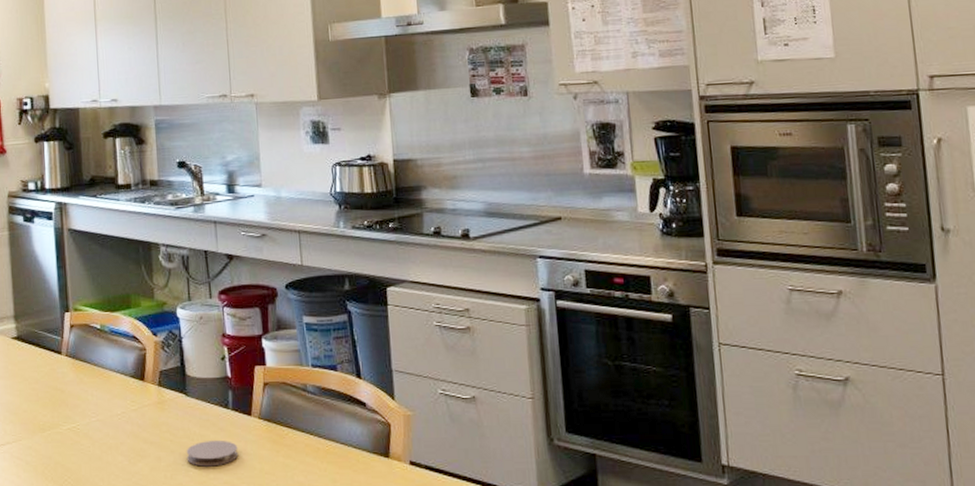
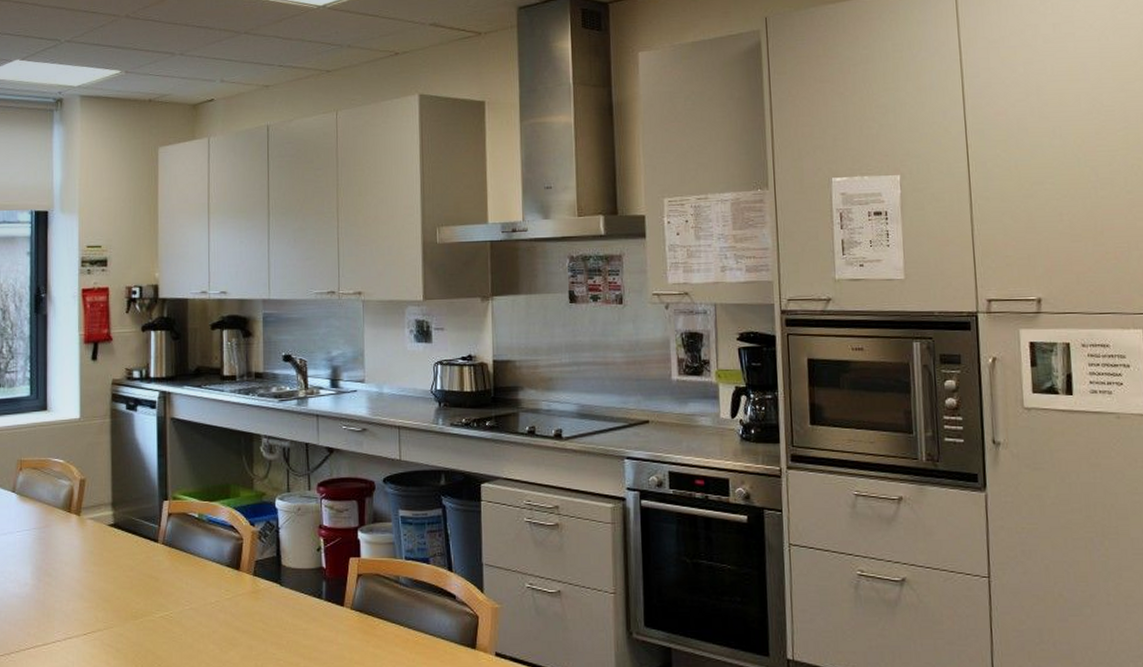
coaster: present [186,439,239,467] -> none [278,629,330,656]

